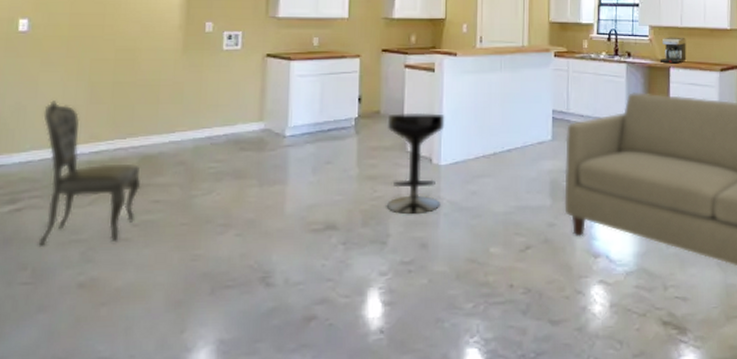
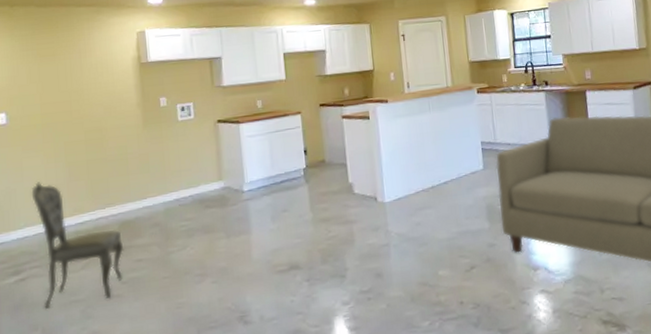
bar stool: present [387,113,445,215] -> none [332,156,390,250]
coffee maker: present [660,37,687,64] -> none [575,61,601,88]

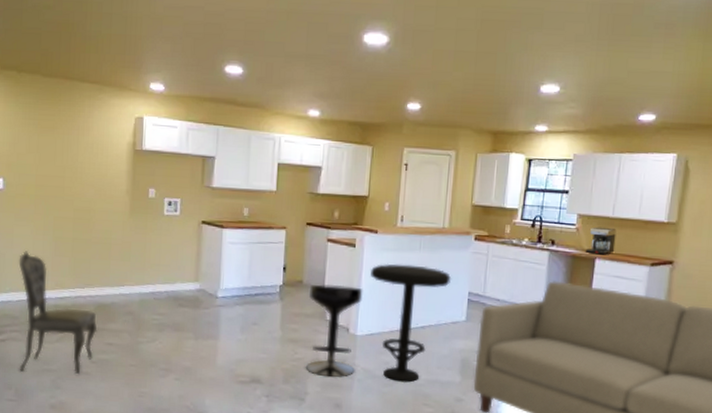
bar stool: none [332,156,390,250] -> present [306,284,363,377]
bar stool: none [388,124,464,240] -> present [371,263,452,384]
coffee maker: none [575,61,601,88] -> present [586,226,617,255]

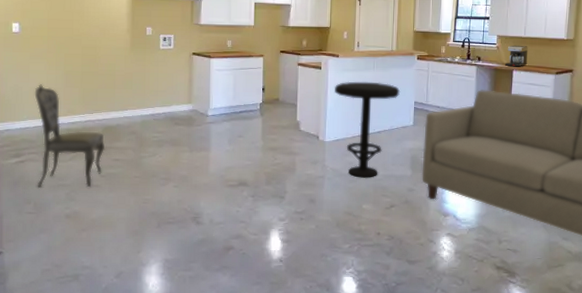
bar stool: present [306,284,363,377] -> none [284,101,329,178]

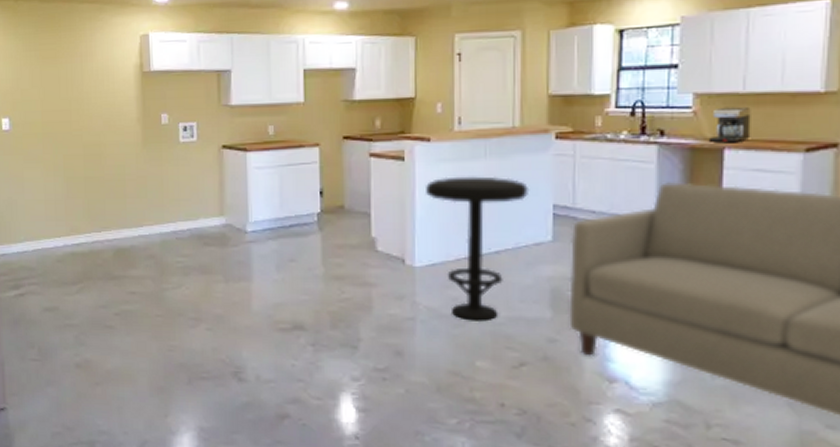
dining chair: present [34,84,105,188] -> none [31,195,118,329]

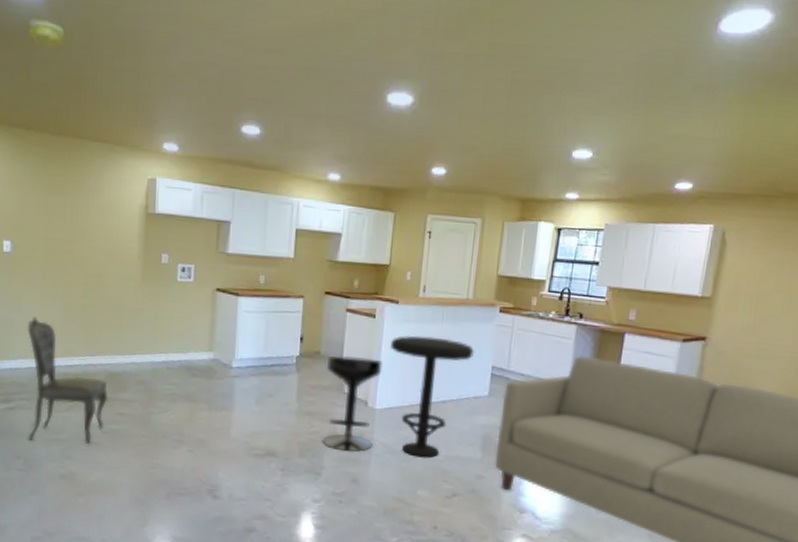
dining chair: none [31,195,118,329] -> present [27,317,108,445]
bar stool: none [352,208,418,320] -> present [323,355,383,452]
coffee maker: present [710,106,751,144] -> none [615,300,648,330]

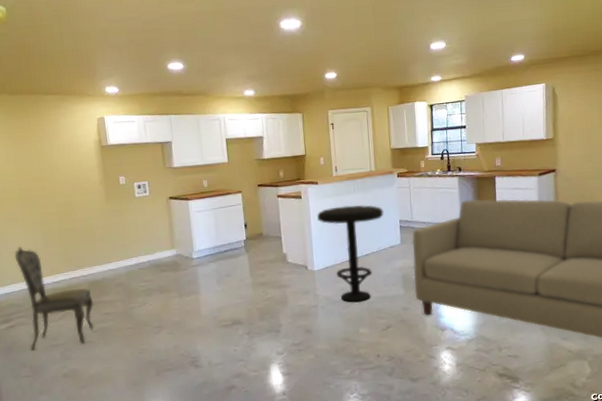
bar stool: present [323,355,383,452] -> none [268,231,318,309]

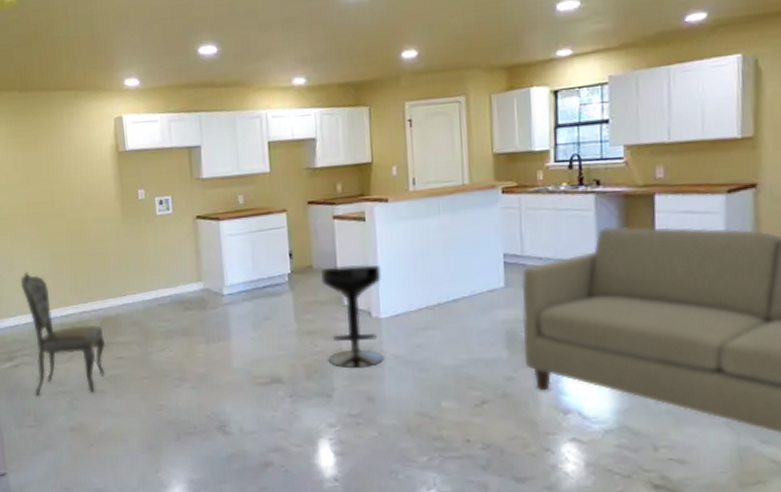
bar stool: none [268,231,318,309] -> present [320,265,384,369]
bar stool: present [317,204,384,303] -> none [386,230,482,367]

